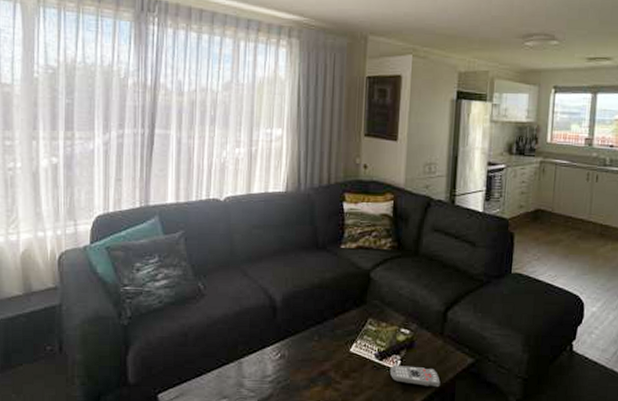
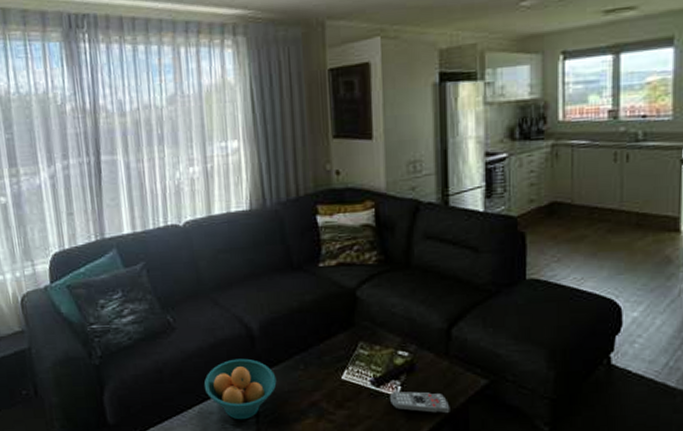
fruit bowl: none [225,327,292,385] -> present [204,358,277,420]

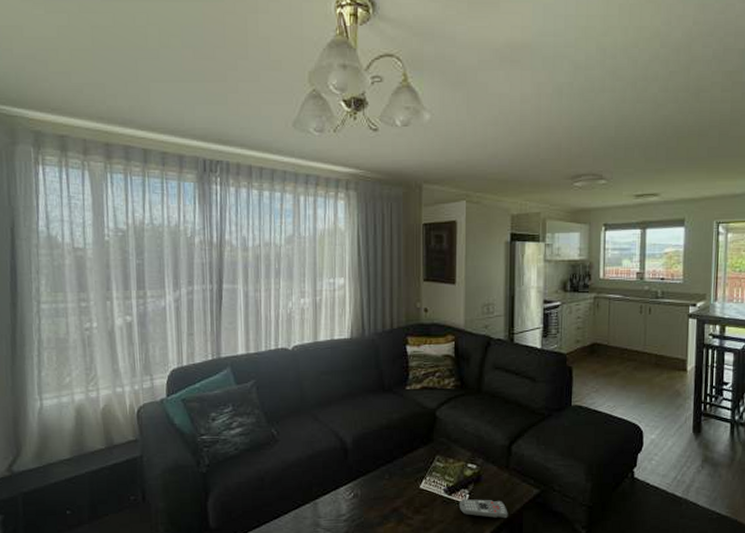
fruit bowl: present [204,358,277,420] -> none [300,468,365,524]

